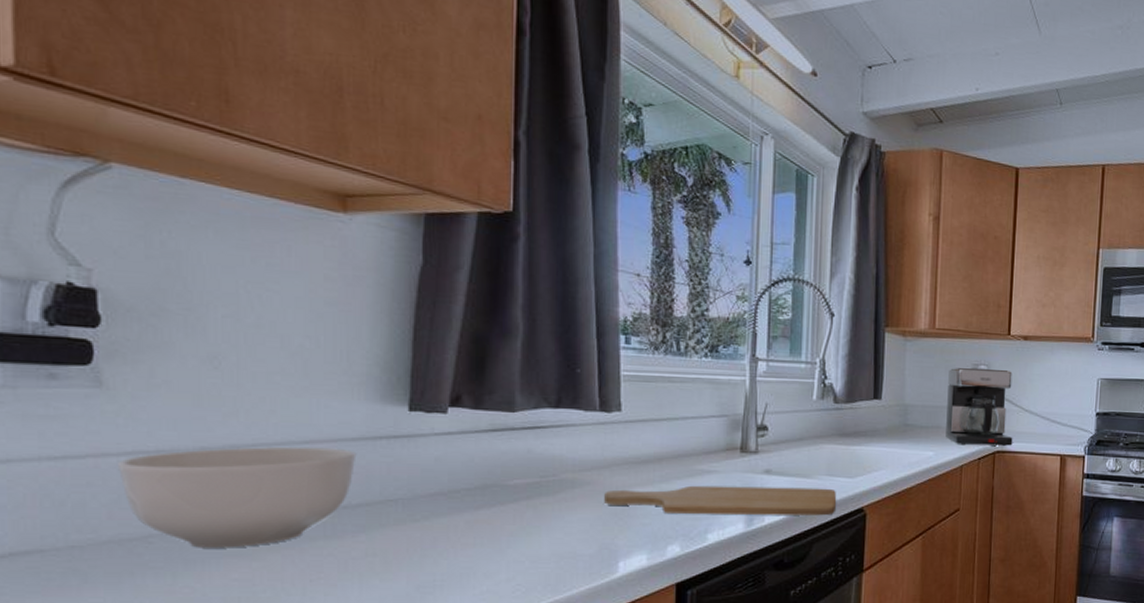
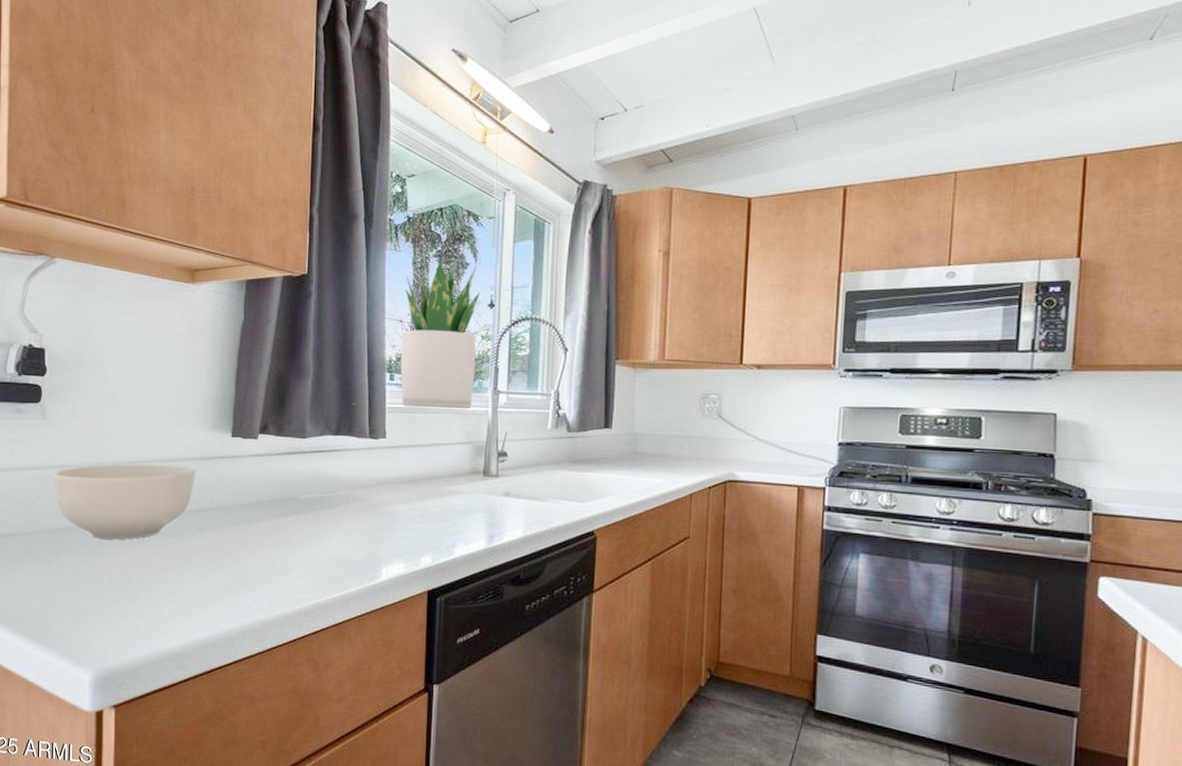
chopping board: present [604,485,836,516] -> none [371,504,568,537]
planter: none [638,204,734,379] -> present [400,258,480,410]
coffee maker: present [946,368,1013,447] -> none [675,398,746,477]

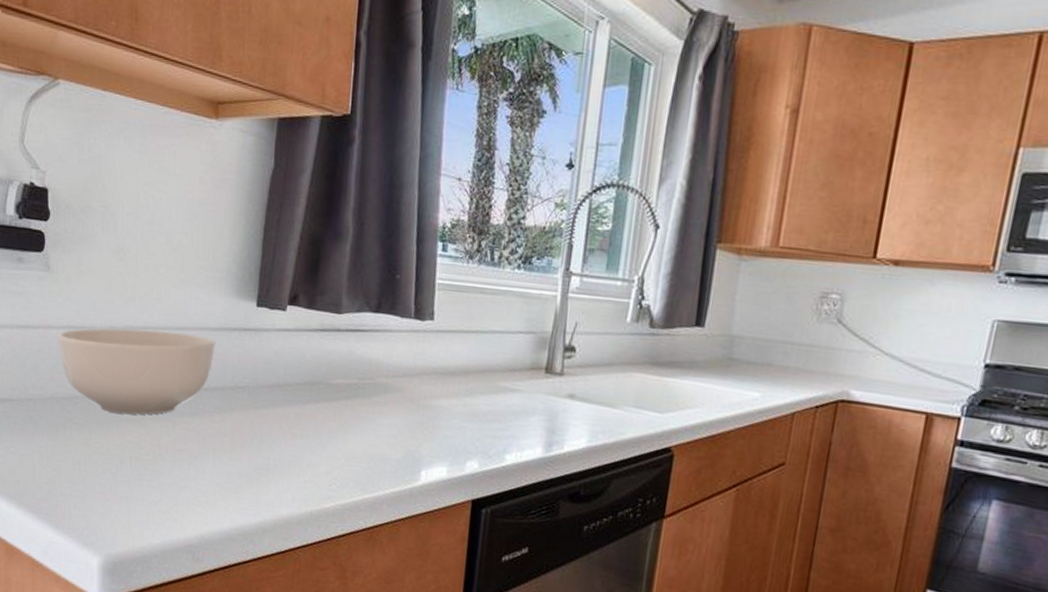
planter: present [400,258,480,410] -> none [455,102,557,293]

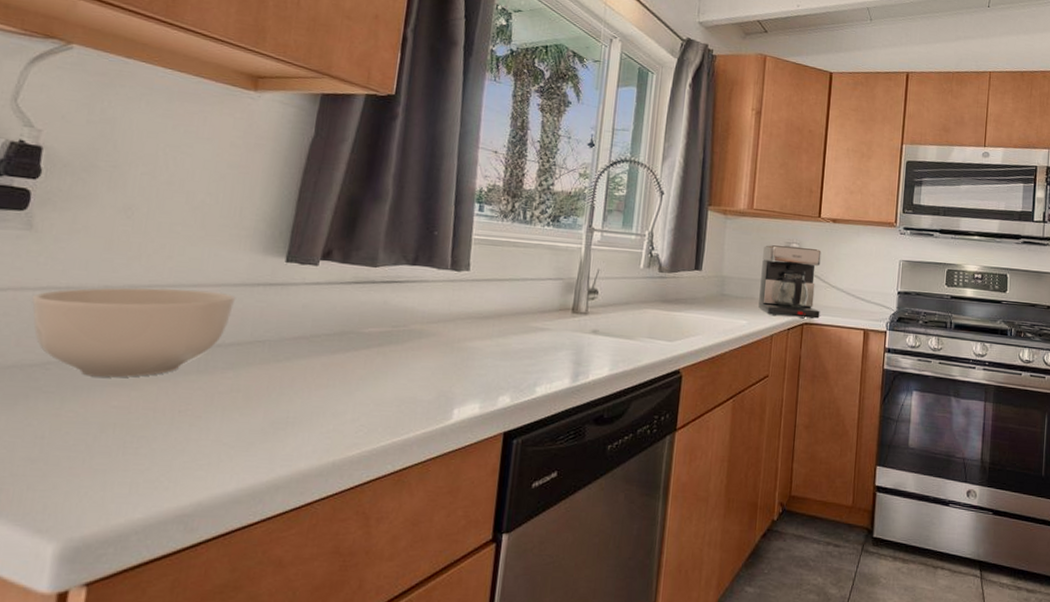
coffee maker: none [777,295,873,396] -> present [758,245,822,320]

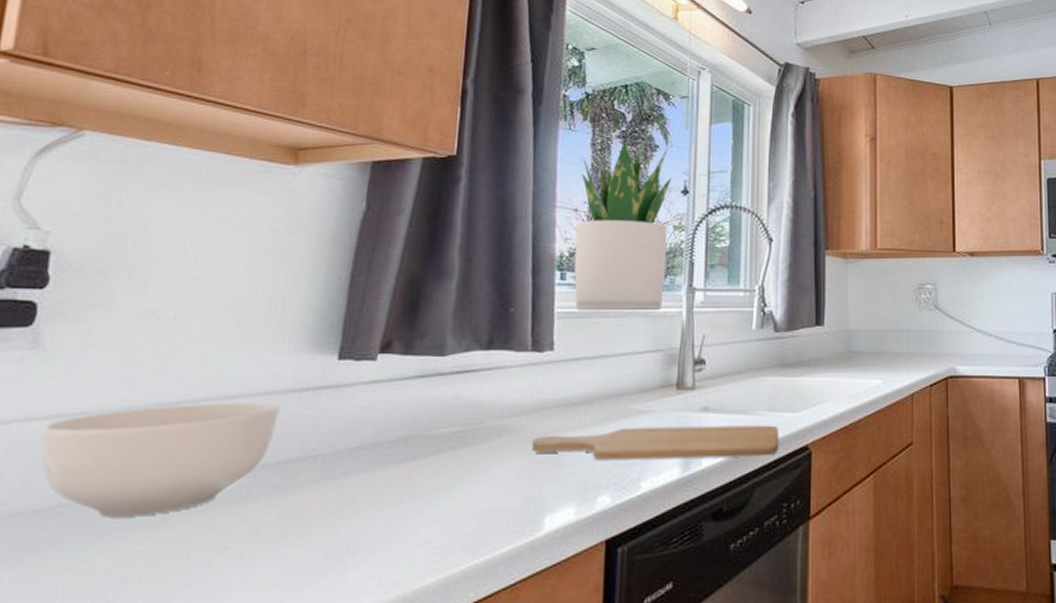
chopping board: none [446,341,656,376] -> present [532,425,778,460]
planter: none [490,94,580,246] -> present [573,139,671,311]
coffee maker: present [758,245,822,320] -> none [893,289,966,372]

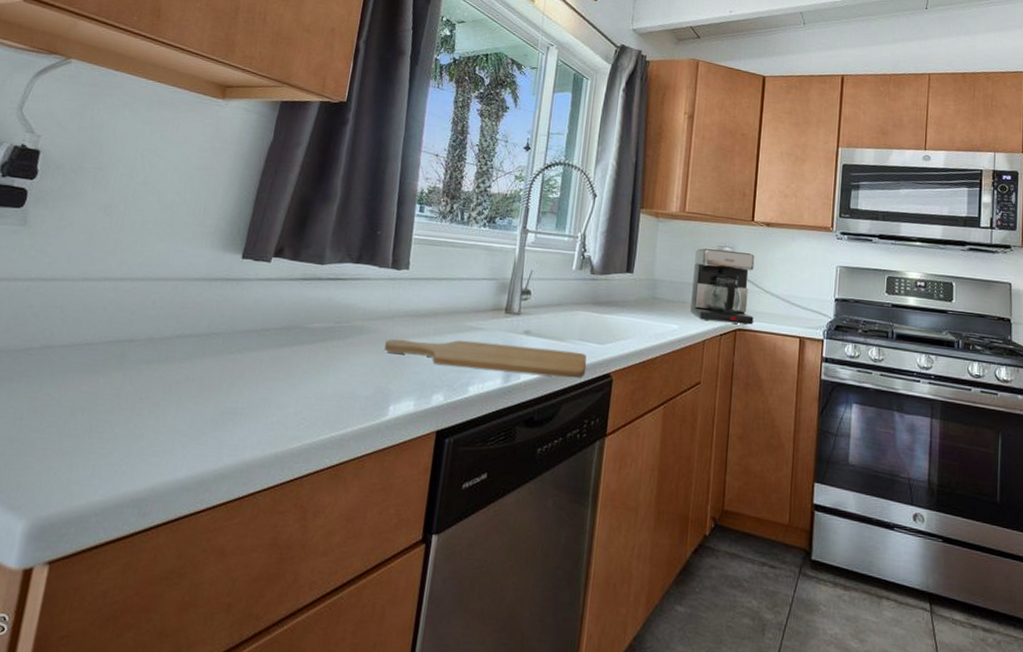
bowl: present [39,402,281,518] -> none [21,280,196,365]
planter: present [573,139,671,311] -> none [429,99,517,246]
coffee maker: none [893,289,966,372] -> present [690,248,755,326]

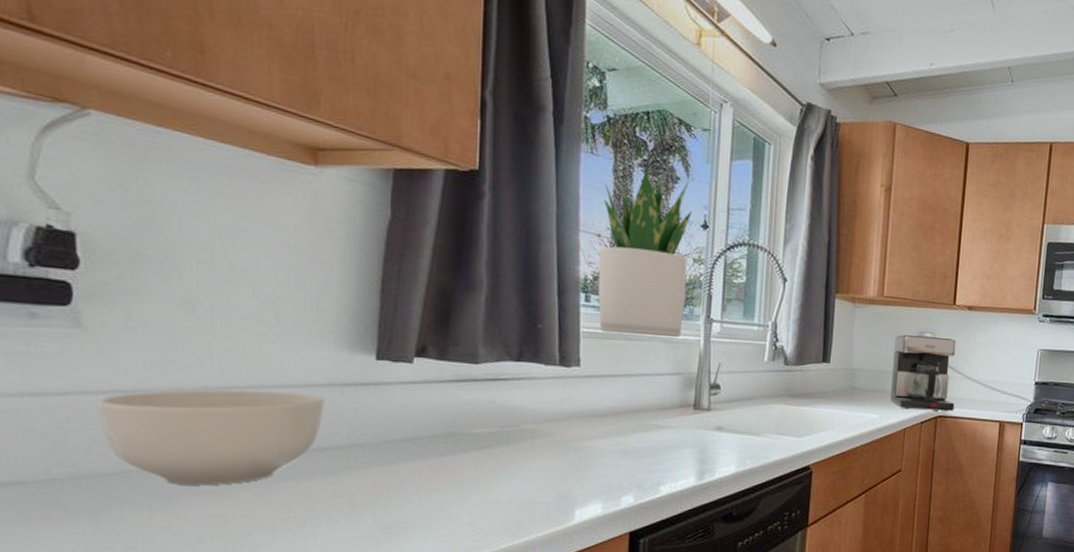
bowl: none [21,280,196,365] -> present [95,389,326,486]
chopping board: present [384,339,587,378] -> none [562,439,784,472]
planter: none [429,99,517,246] -> present [597,168,692,338]

